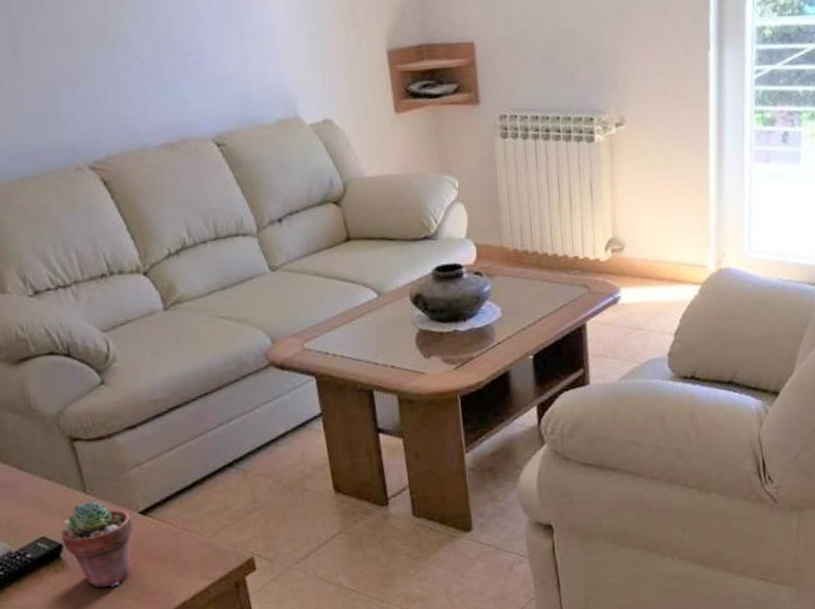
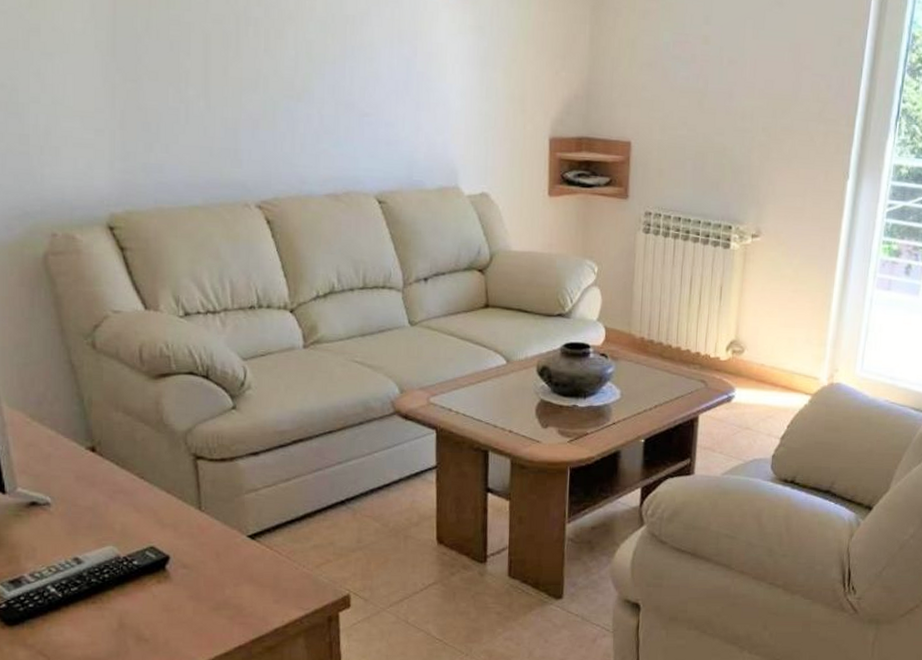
potted succulent: present [60,500,133,588] -> none [170,518,239,604]

